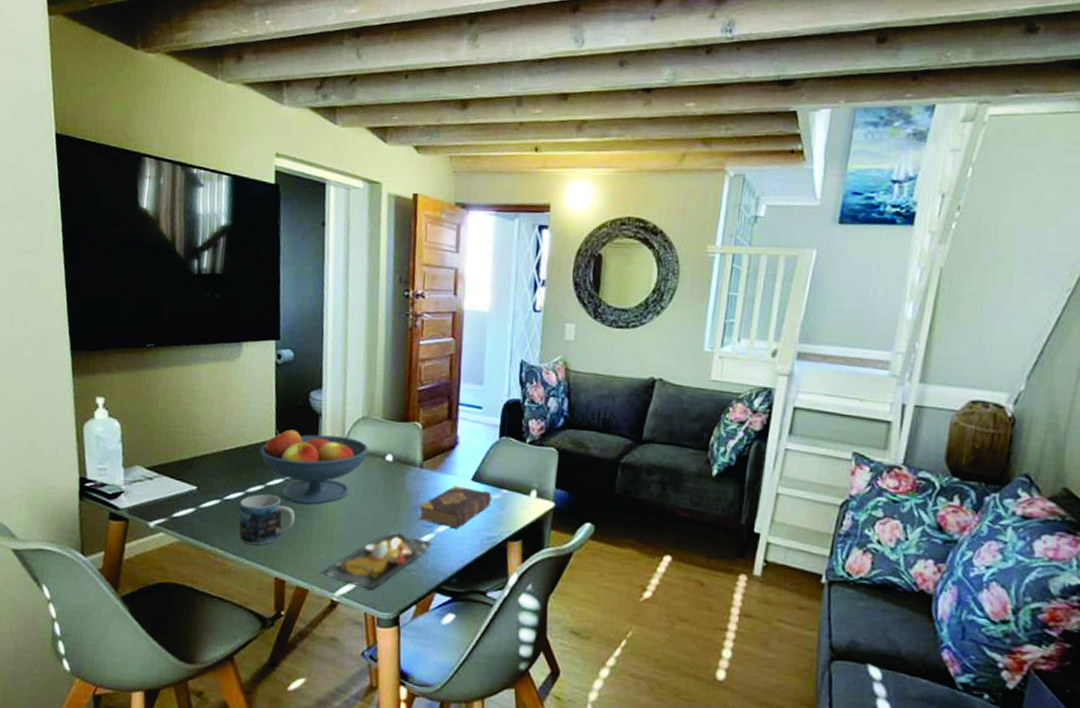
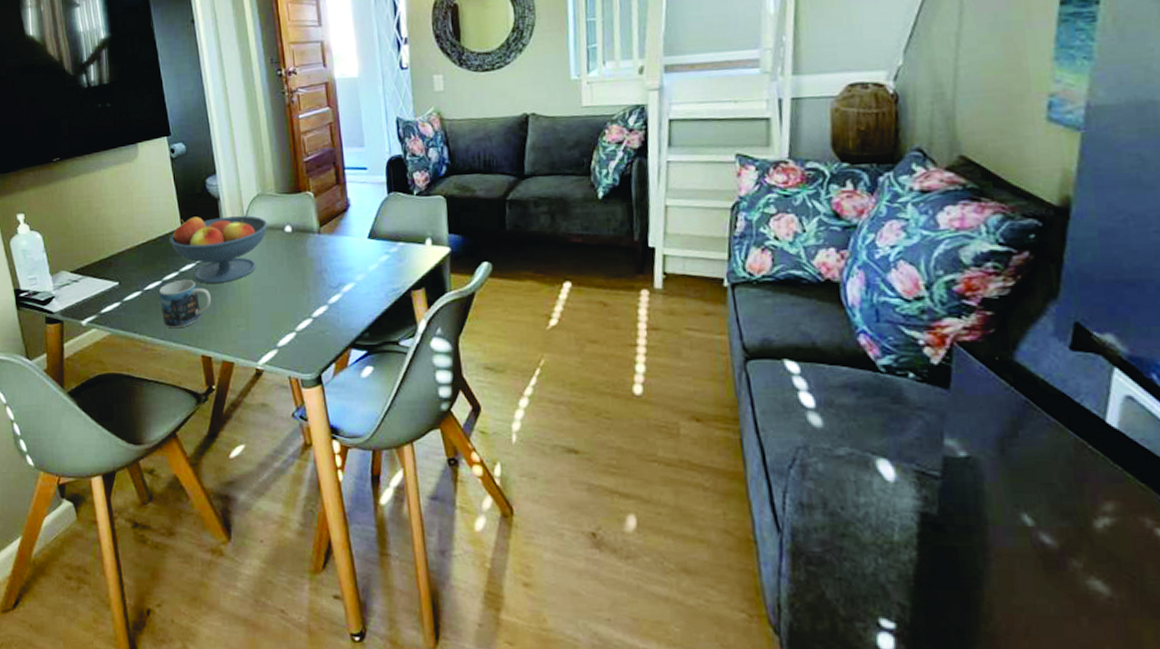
plate: present [321,532,434,590] -> none [243,296,343,355]
book: present [418,486,492,529] -> none [323,245,390,286]

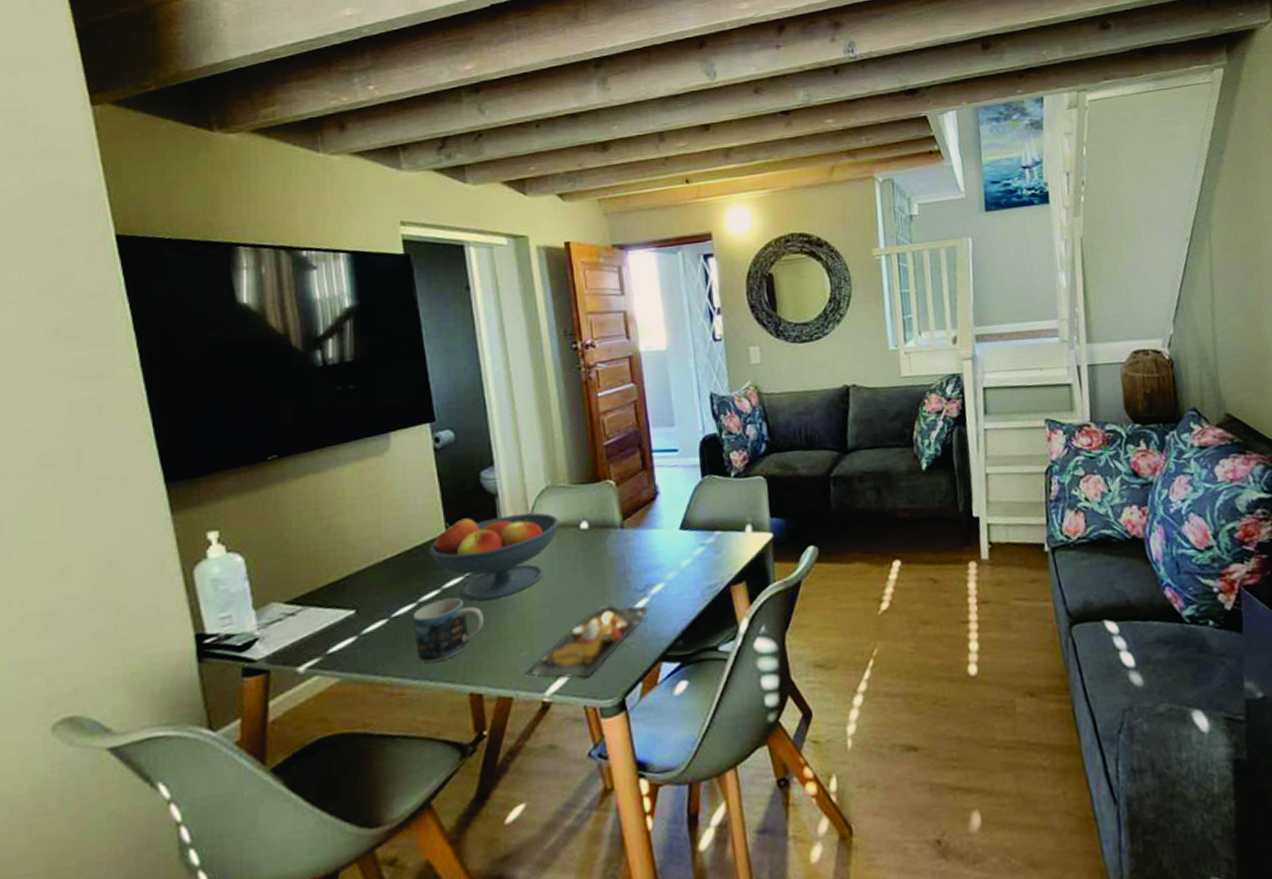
plate: none [243,296,343,355] -> present [525,604,651,679]

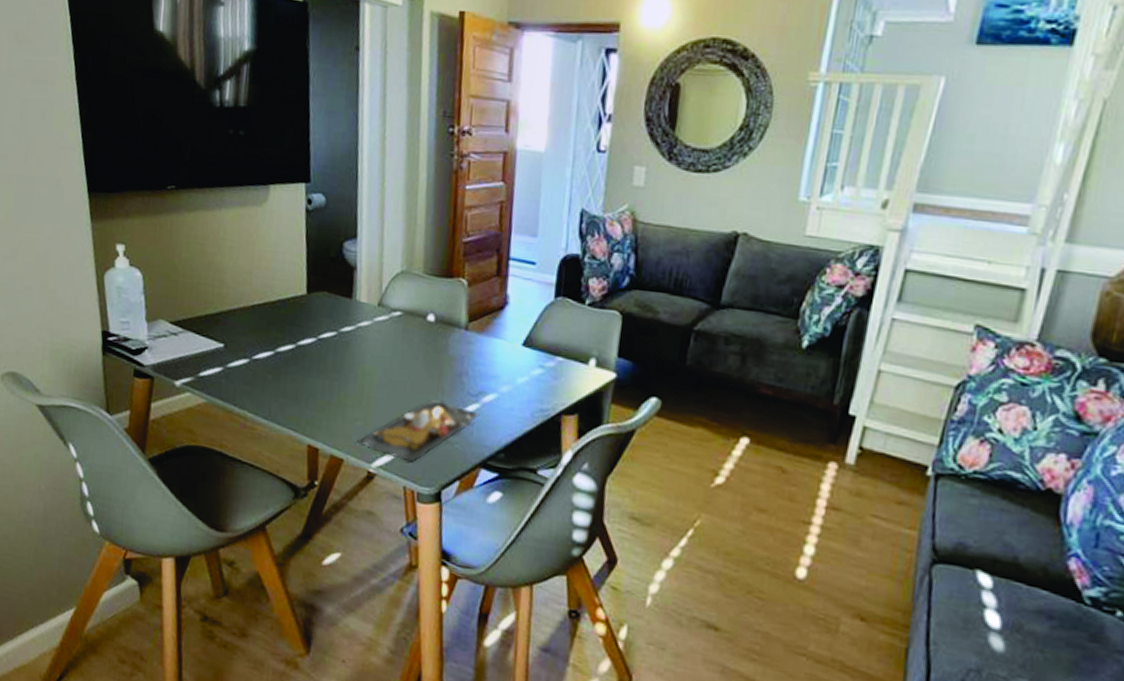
mug: present [413,597,483,664] -> none [269,354,328,410]
fruit bowl: present [428,512,560,601] -> none [289,283,409,367]

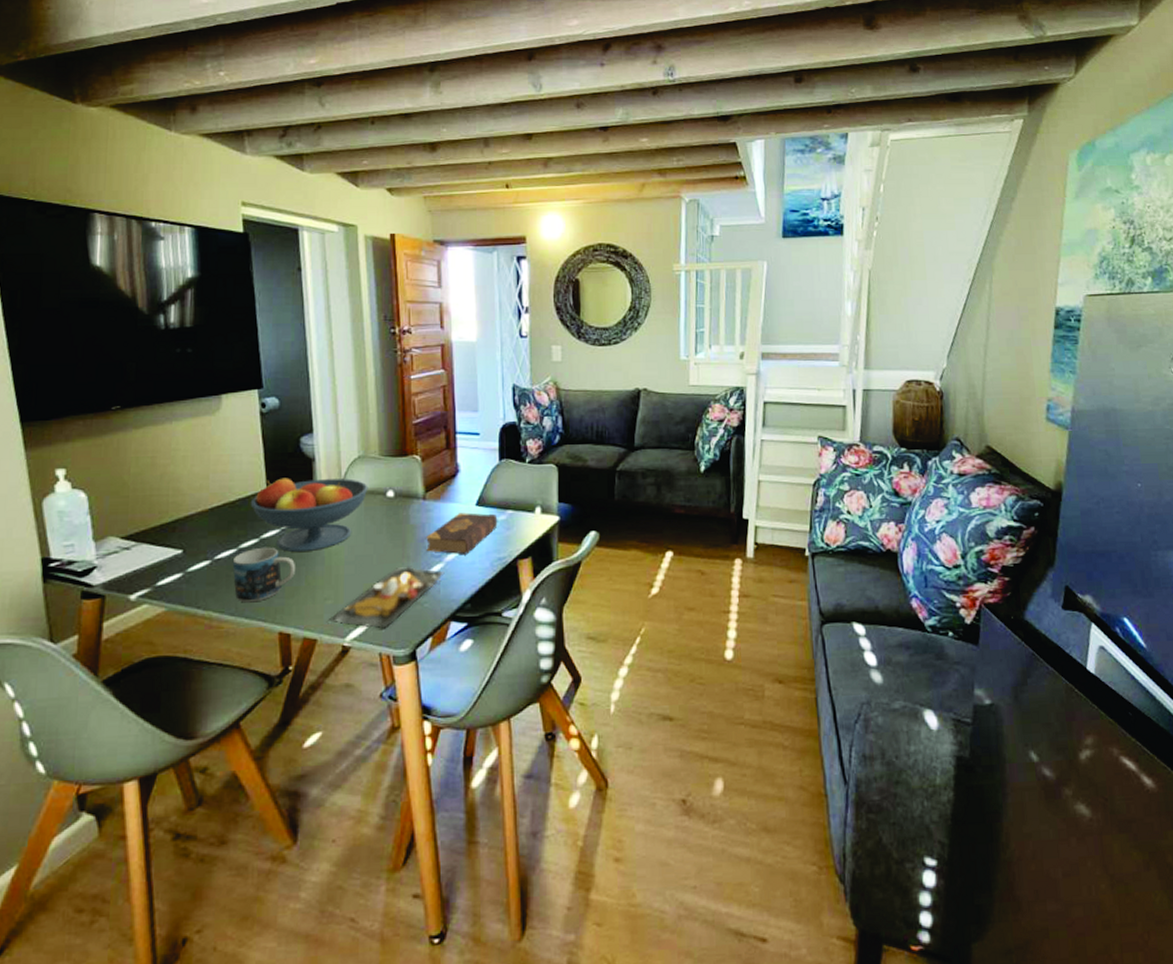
mug: none [269,354,328,410] -> present [233,547,295,603]
fruit bowl: none [289,283,409,367] -> present [250,478,368,552]
book: none [463,351,545,399] -> present [426,512,498,555]

